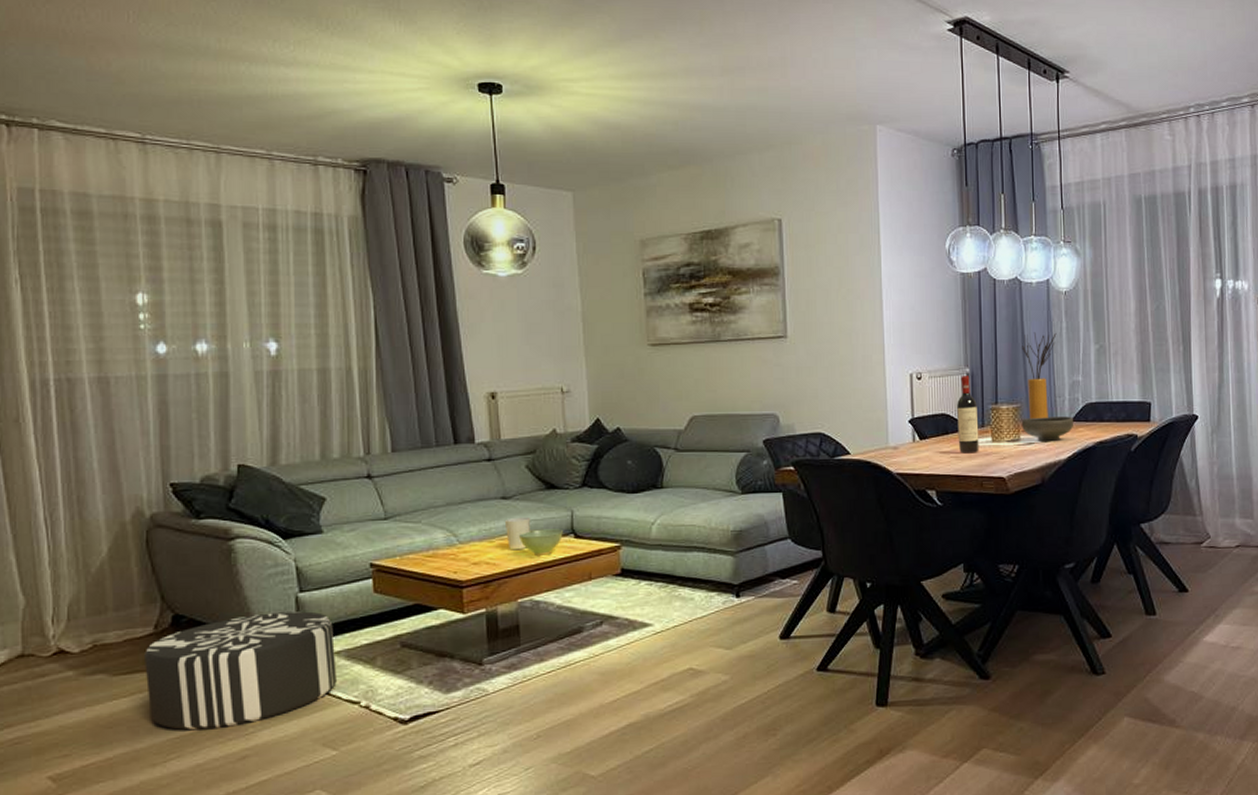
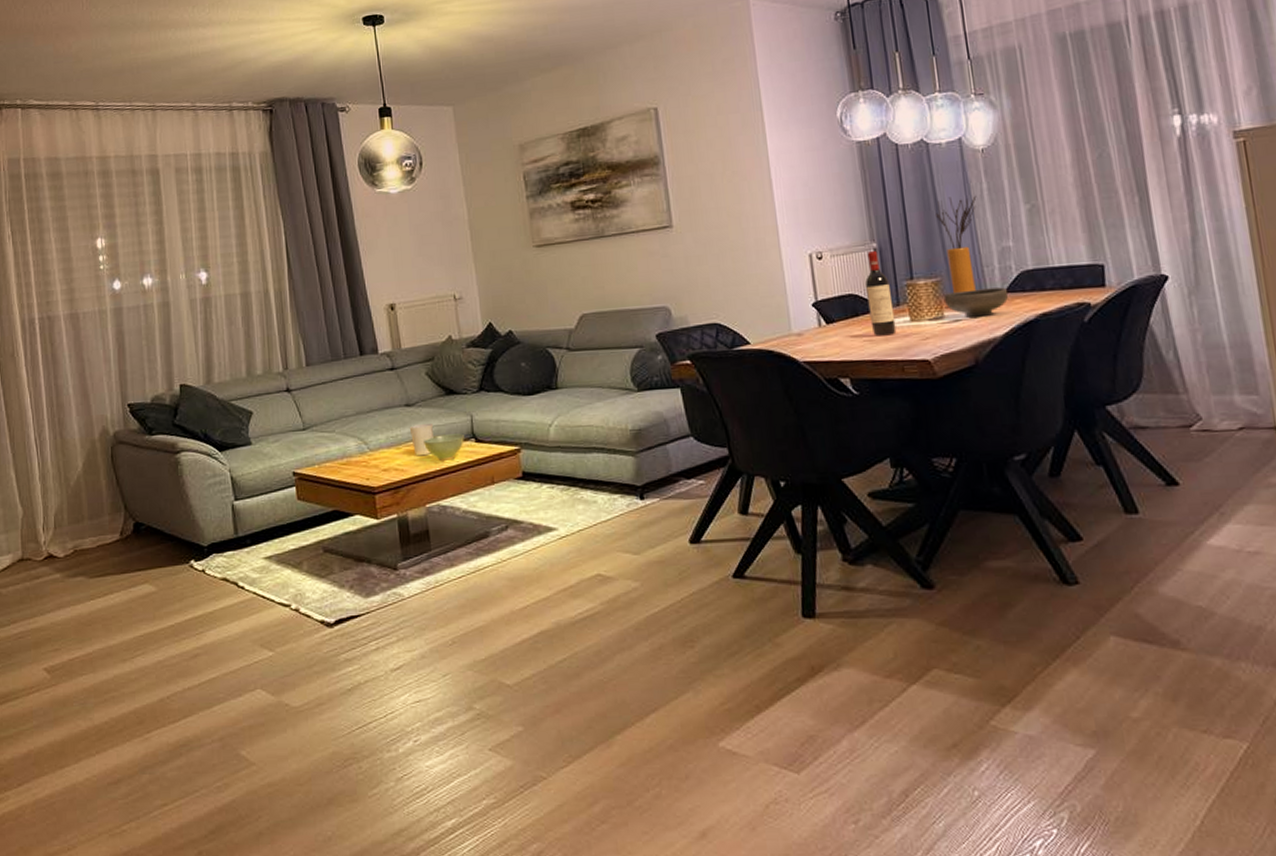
pouf: present [145,611,337,731] -> none [113,518,270,630]

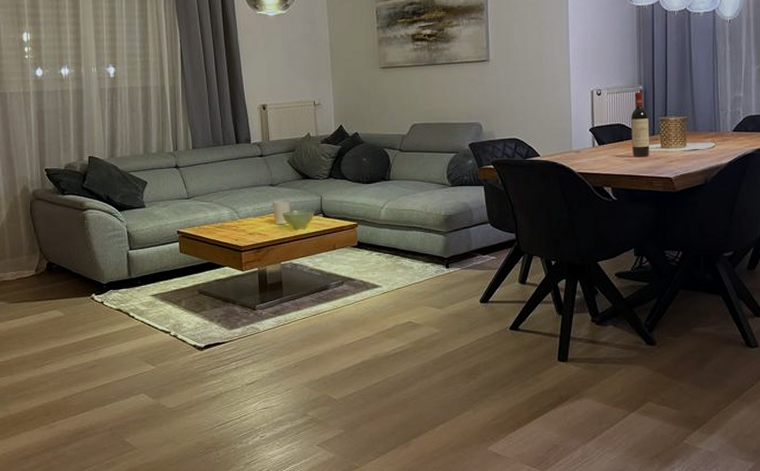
vase: present [936,196,977,294] -> none [689,55,721,130]
bowl: present [943,287,1009,317] -> none [687,127,735,148]

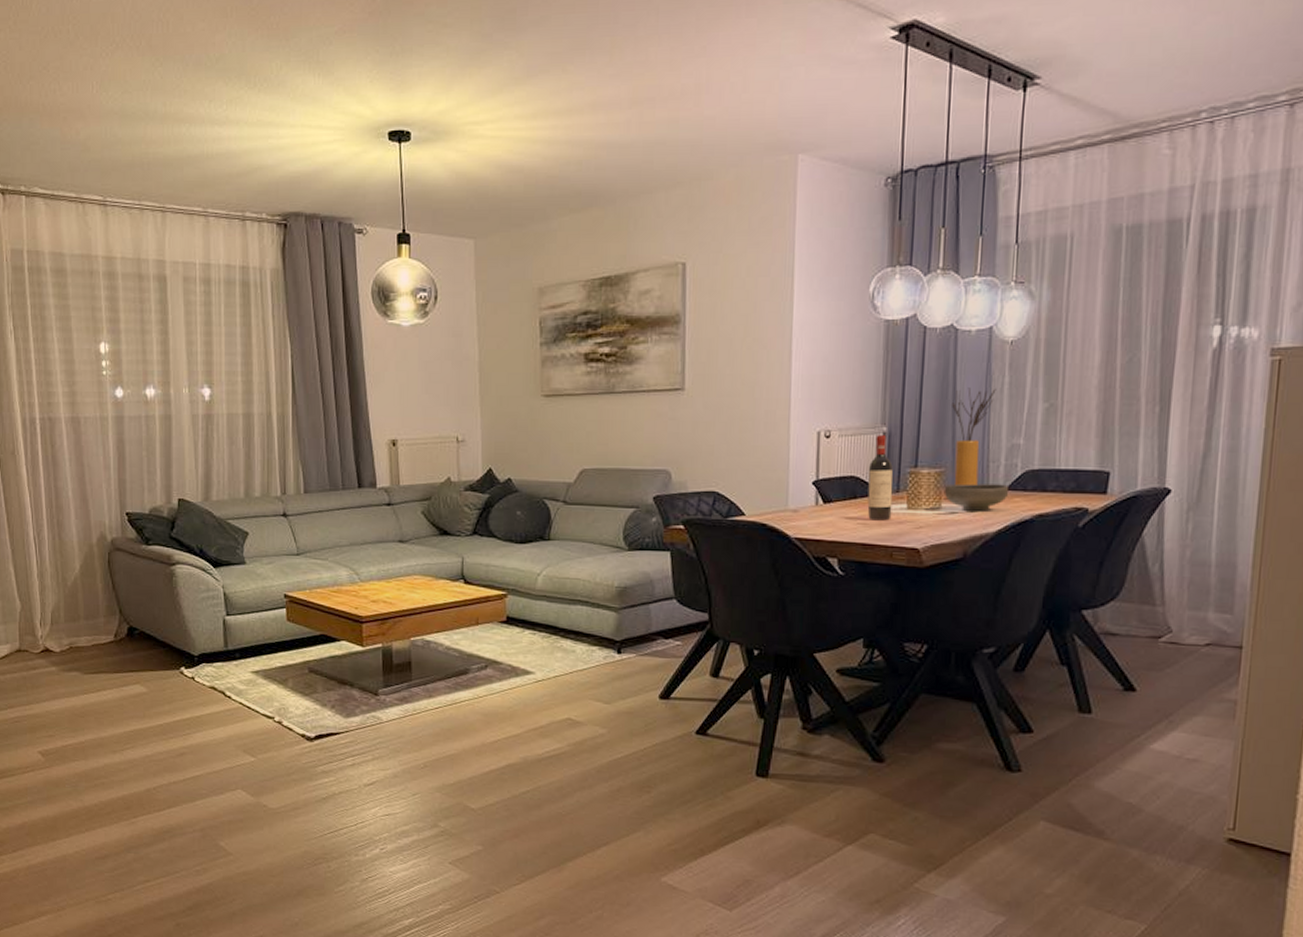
candle holder: present [272,200,290,225] -> none [401,560,424,592]
bowl: present [281,210,314,229] -> none [413,573,454,598]
bowl: none [687,127,735,148] -> present [943,484,1010,511]
vase: none [689,55,721,130] -> present [952,387,997,487]

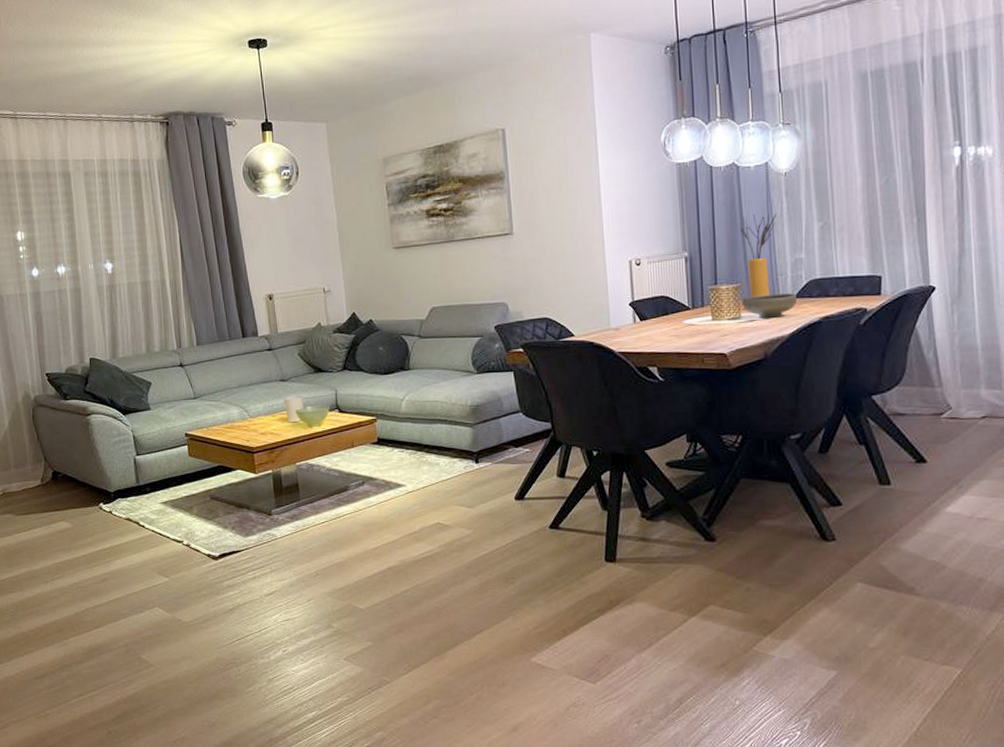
candle holder: none [401,560,424,592] -> present [283,395,304,423]
bowl: none [413,573,454,598] -> present [294,405,330,427]
wine bottle: present [867,435,893,521] -> none [675,259,700,332]

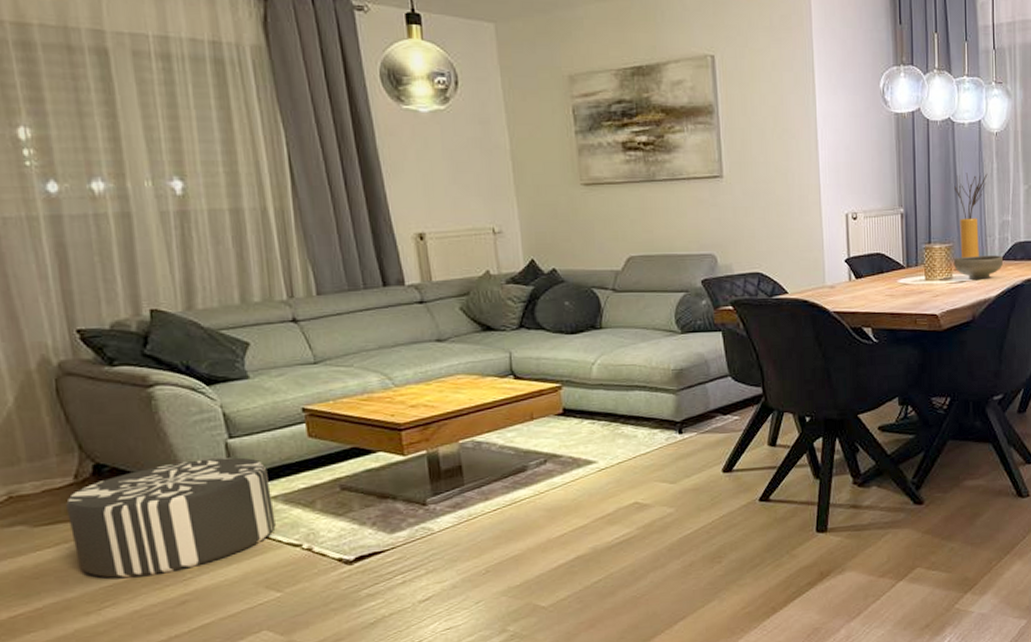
pouf: none [36,470,166,558] -> present [66,457,276,579]
candle holder: present [283,395,304,423] -> none [440,359,468,393]
bowl: present [294,405,330,427] -> none [455,370,502,397]

